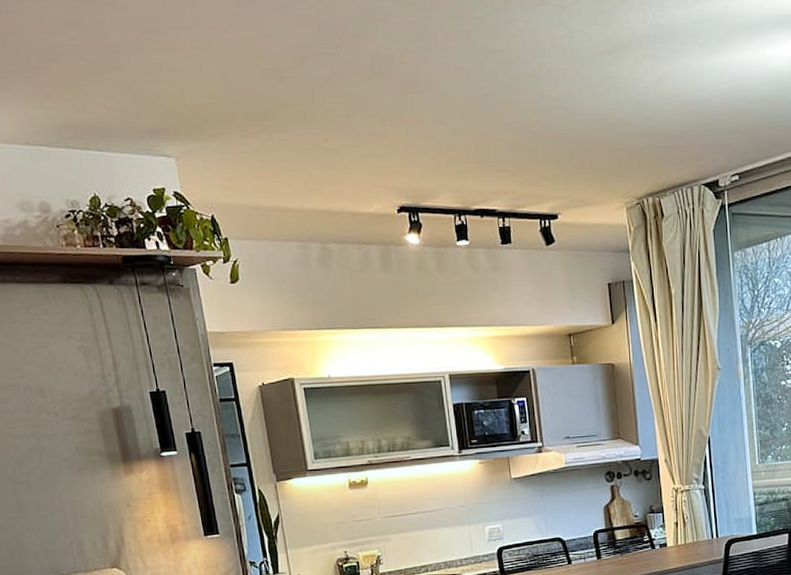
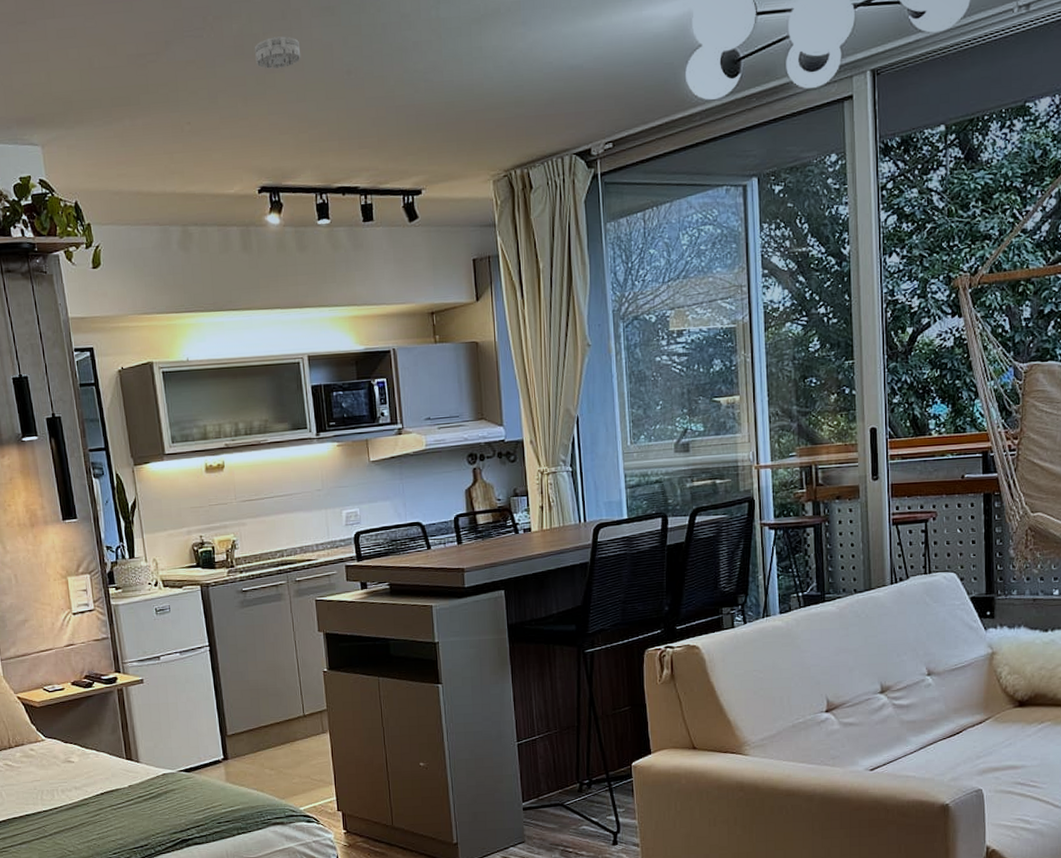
smoke detector: none [392,58,438,90] -> present [255,36,301,69]

